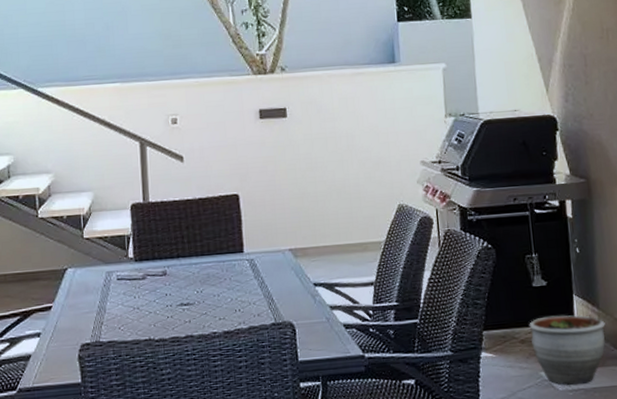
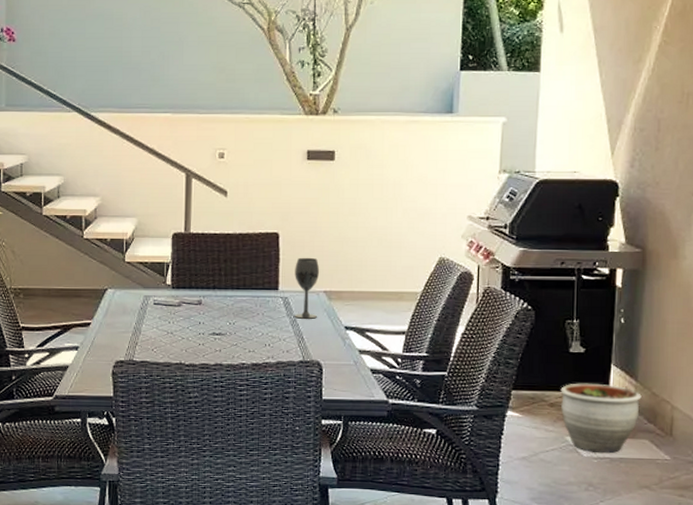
wine glass: none [258,216,285,280] -> present [294,257,320,319]

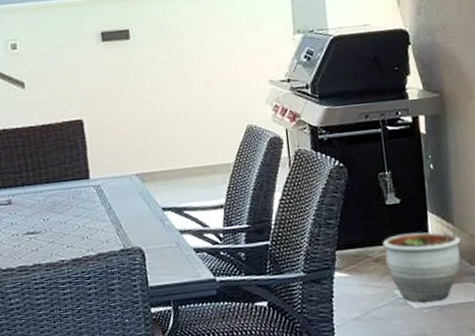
wine glass: present [294,257,320,319] -> none [103,141,132,206]

